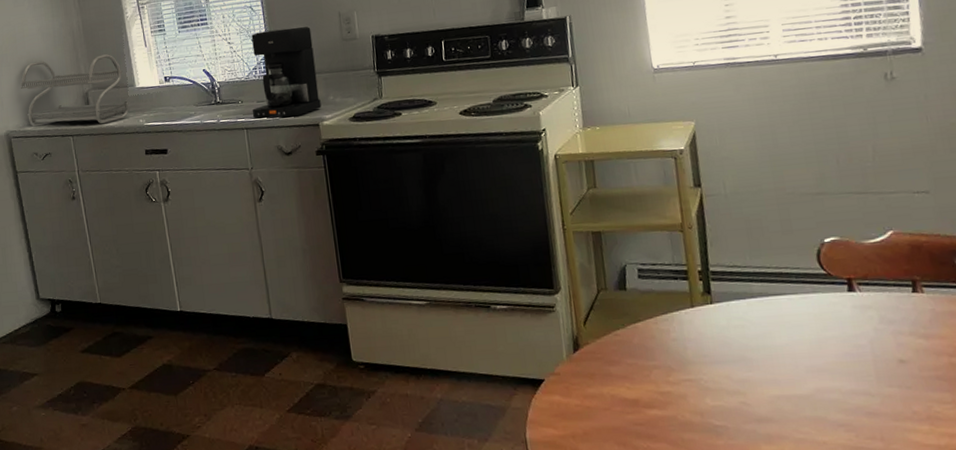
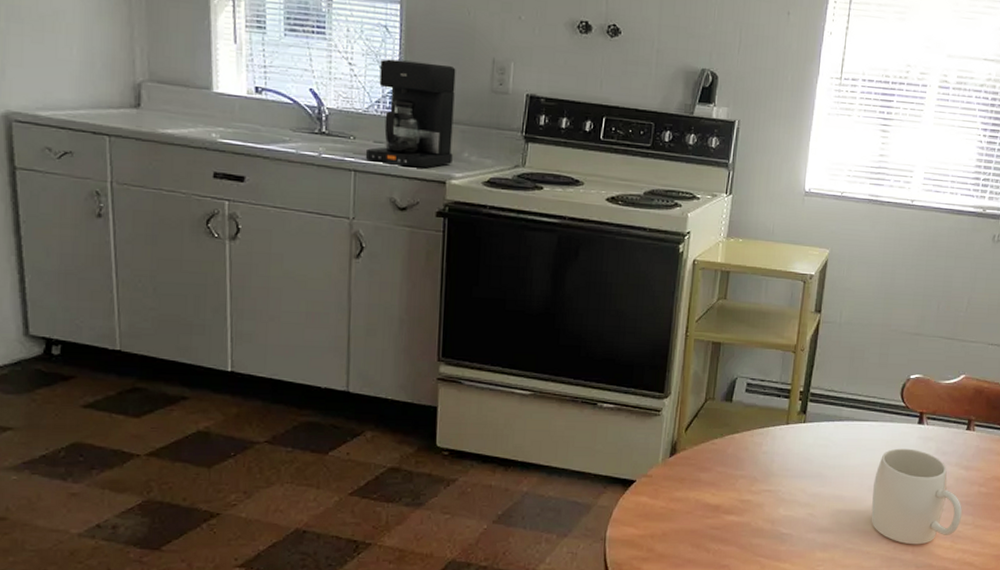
dish rack: present [19,54,129,127] -> none [35,26,200,129]
mug: none [810,320,937,431] -> present [871,448,963,545]

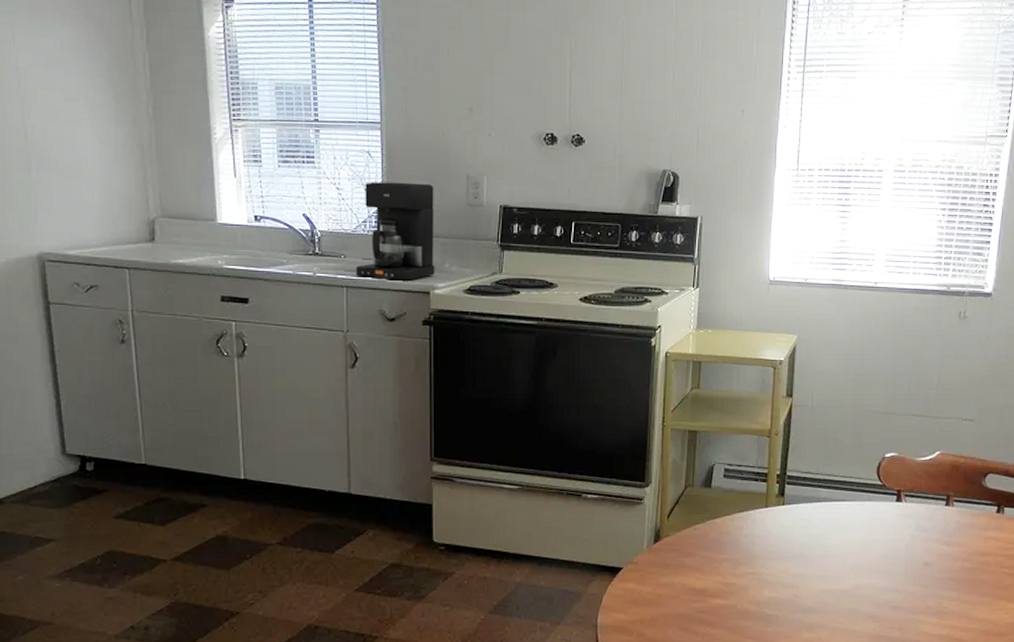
mug: present [871,448,963,545] -> none [855,526,948,622]

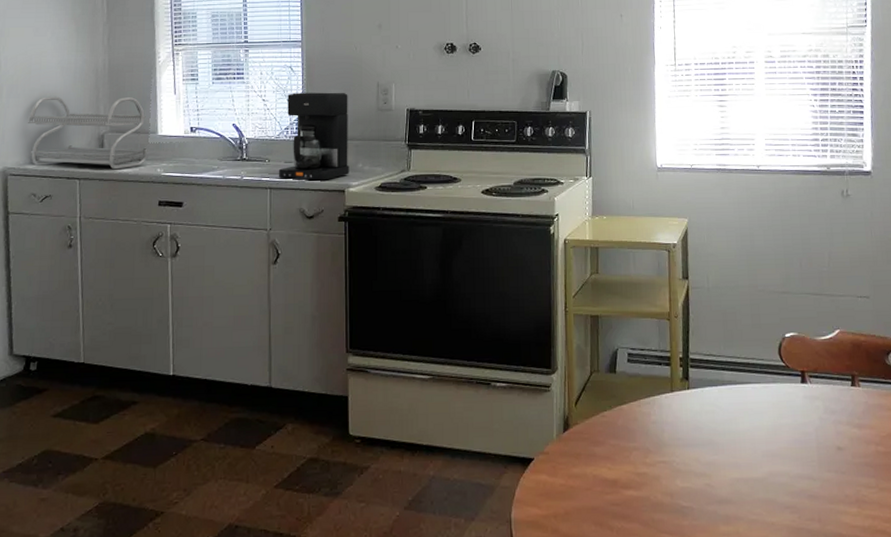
dish rack: none [63,173,207,260] -> present [27,96,148,170]

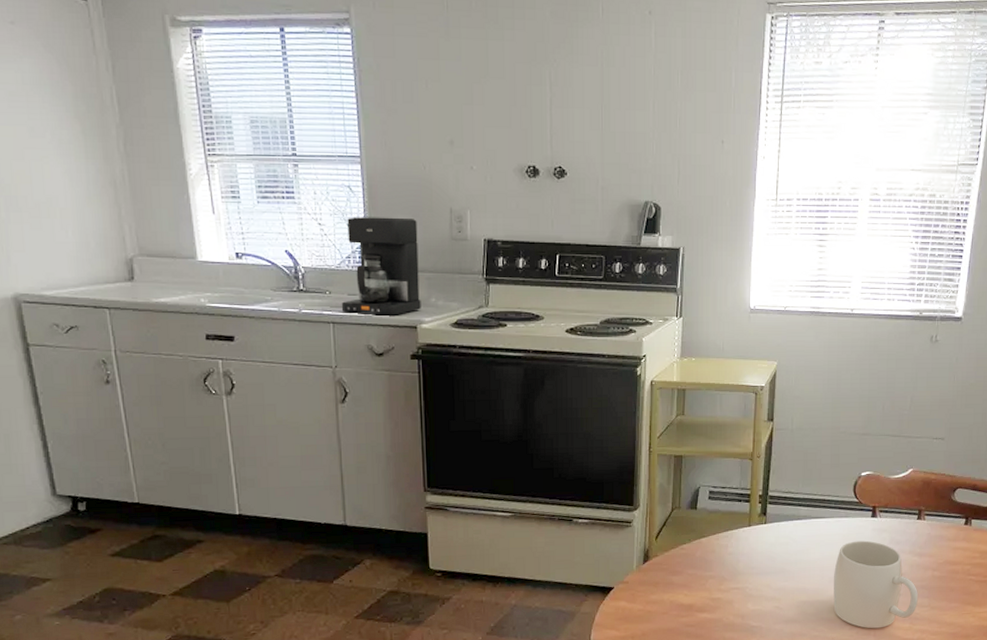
dish rack: present [27,96,148,170] -> none [35,212,188,299]
mug: none [766,409,865,513] -> present [833,540,919,629]

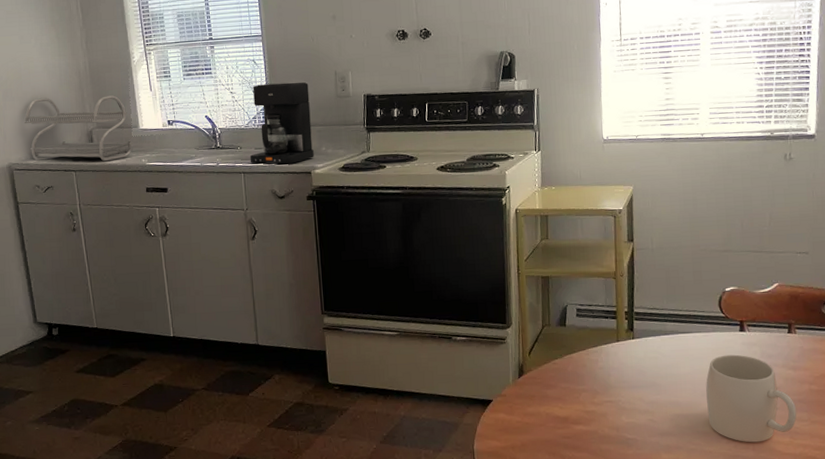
dish rack: none [35,212,188,299] -> present [23,95,133,162]

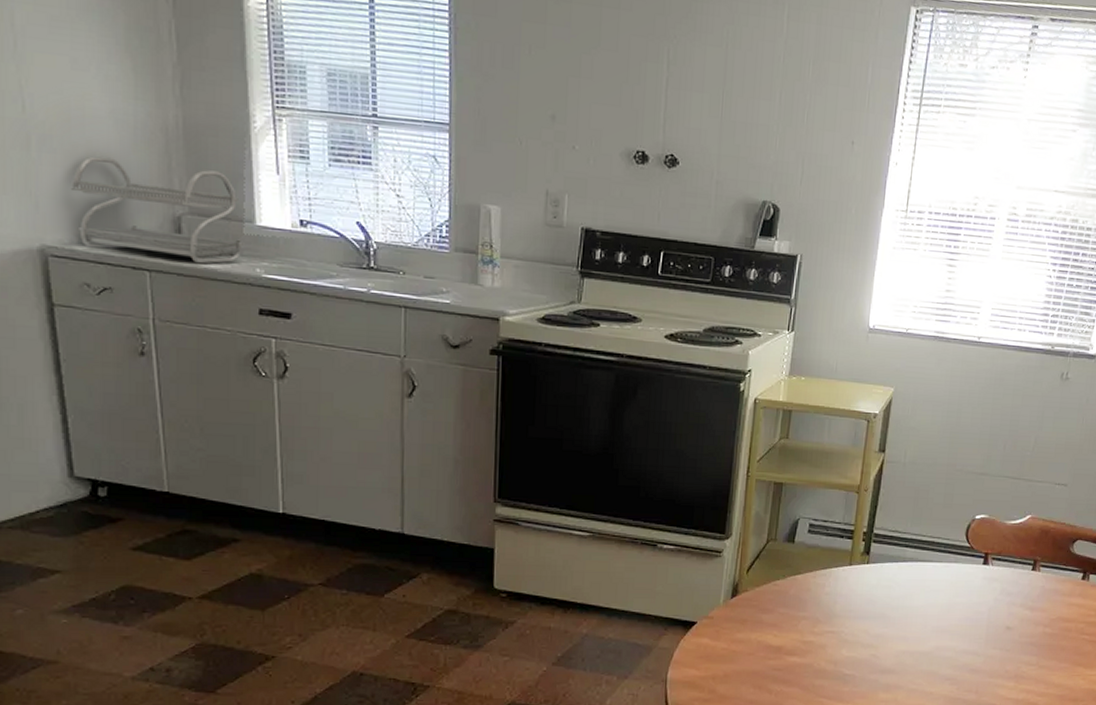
coffee maker: present [249,82,314,165] -> none [415,191,508,305]
mug: present [706,354,797,443] -> none [934,589,1027,685]

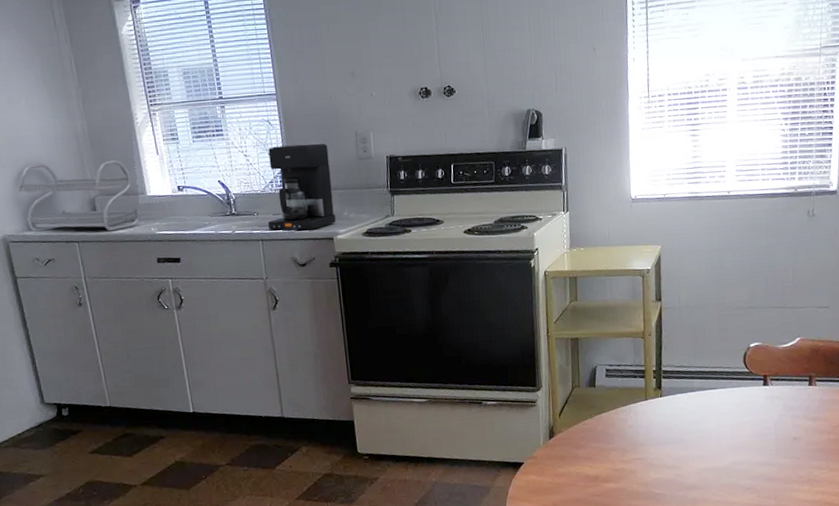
coffee maker: none [415,191,508,305] -> present [267,143,336,231]

